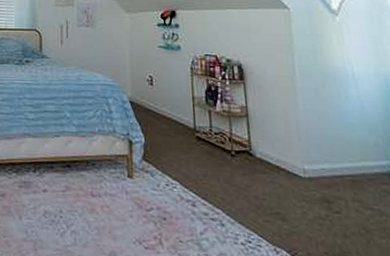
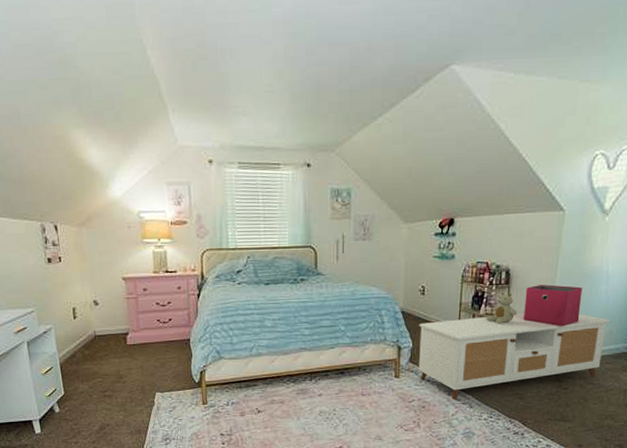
storage bench: none [150,112,375,215] -> present [419,312,611,401]
stuffed bear: none [224,87,260,124] -> present [486,291,518,324]
storage bin: none [263,83,335,133] -> present [523,284,583,327]

